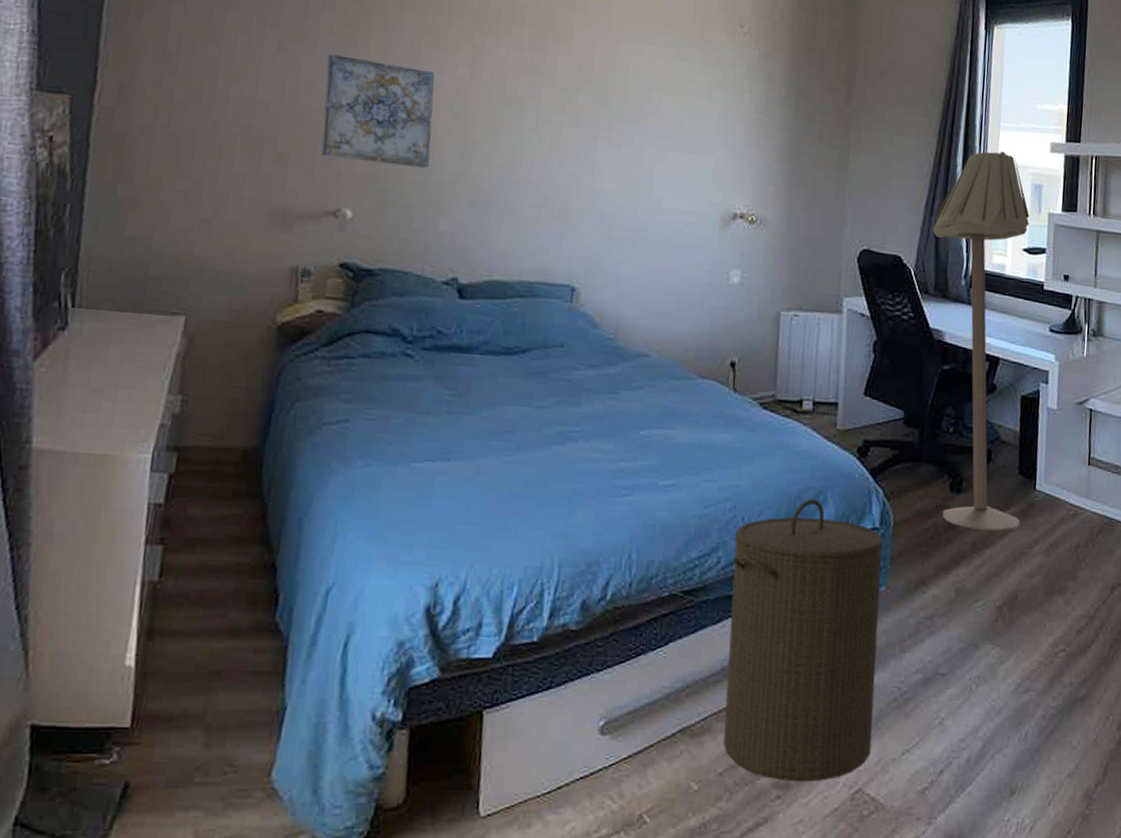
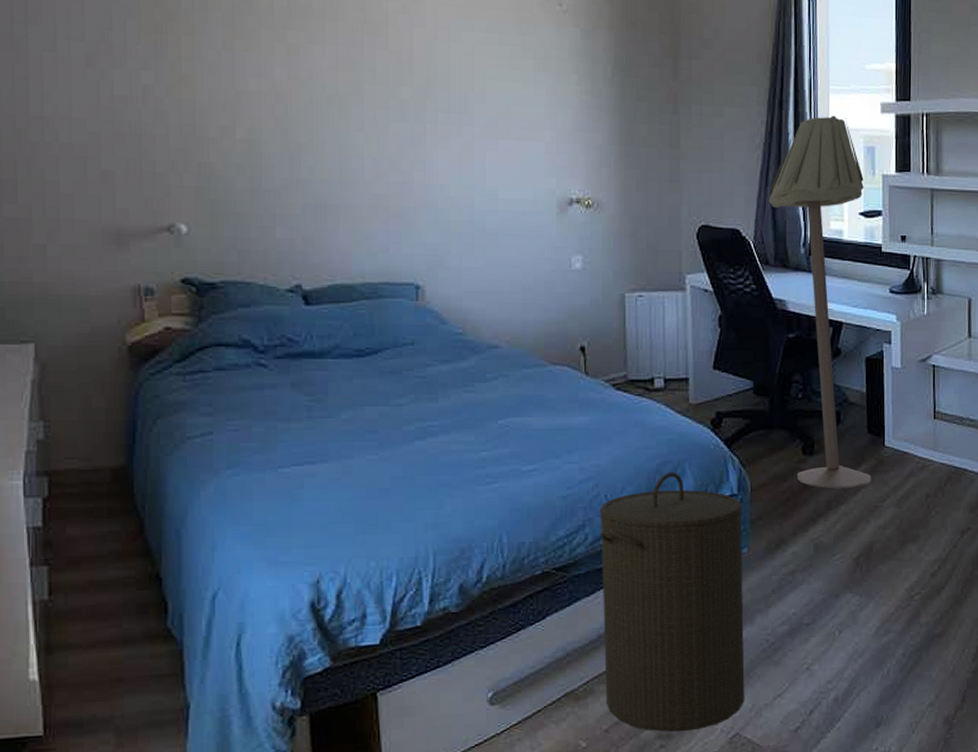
wall art: present [321,54,435,169] -> none [139,64,257,176]

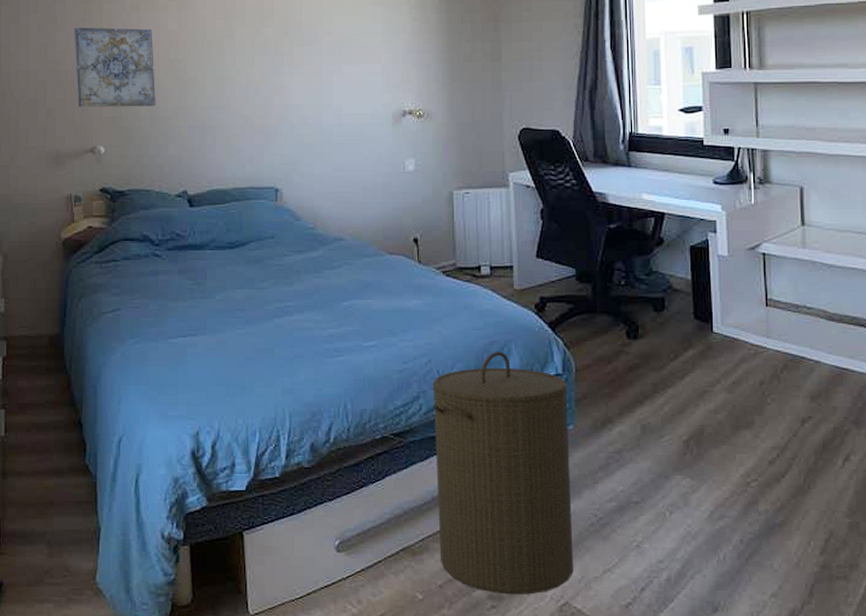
wall art: none [139,64,257,176] -> present [74,27,156,108]
floor lamp: present [768,115,872,488] -> none [586,20,700,372]

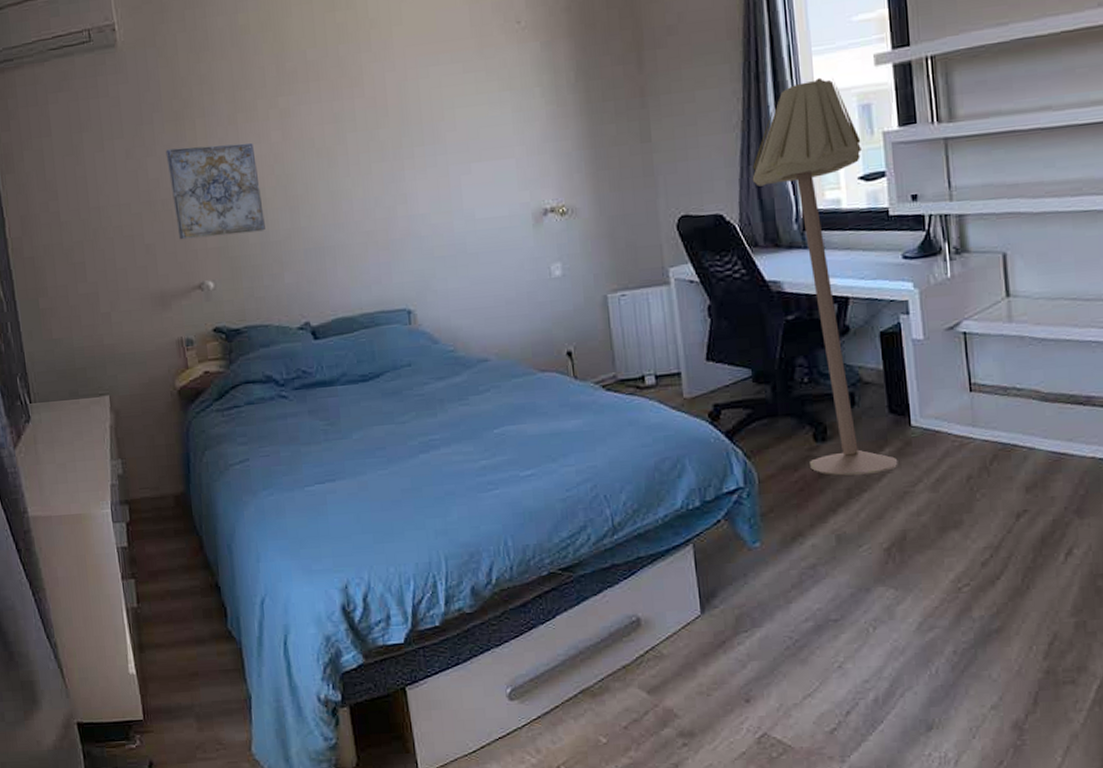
laundry hamper: present [432,351,574,595] -> none [600,468,770,731]
floor lamp: none [586,20,700,372] -> present [752,77,898,476]

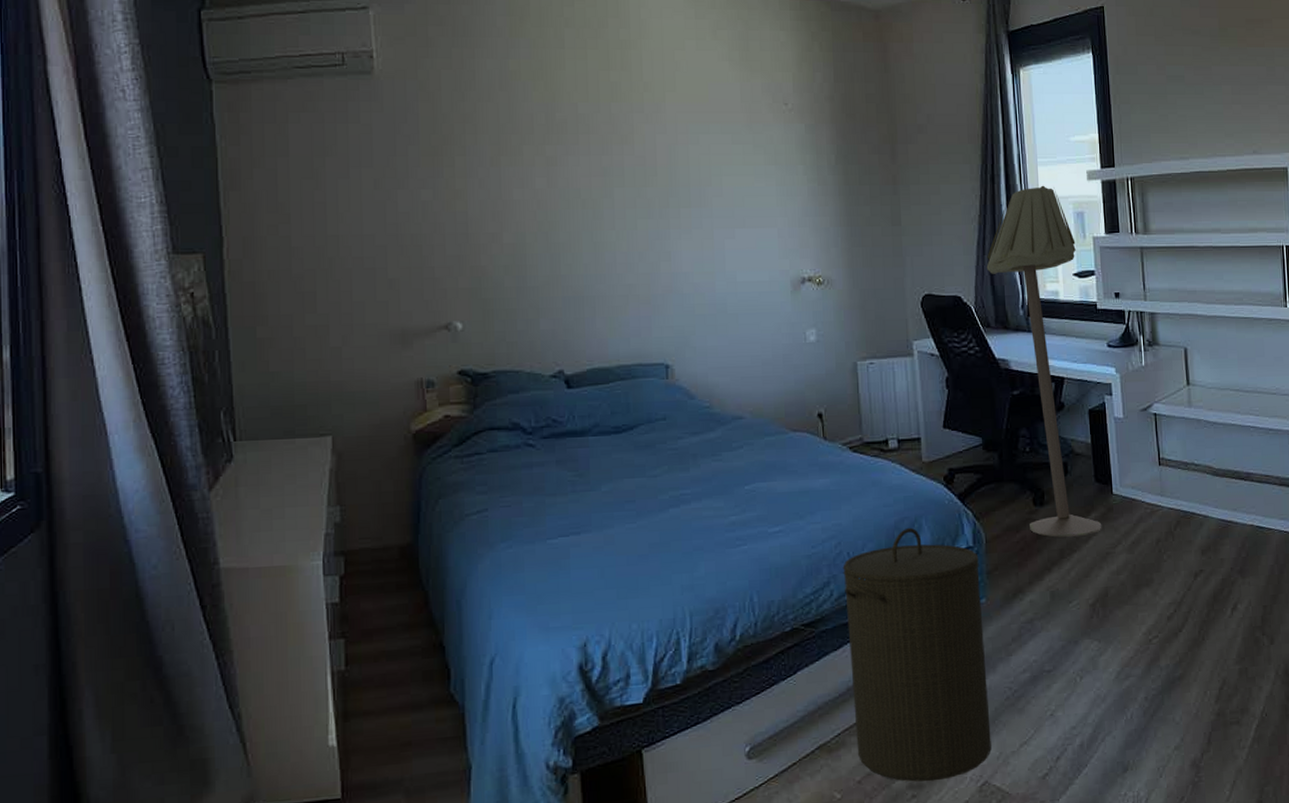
wall art: present [166,143,265,240] -> none [419,184,523,277]
laundry hamper: none [600,468,770,731] -> present [843,527,992,782]

